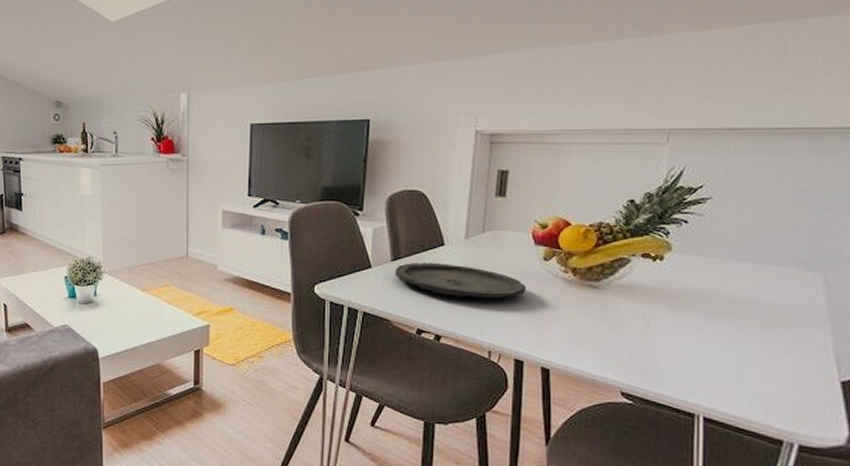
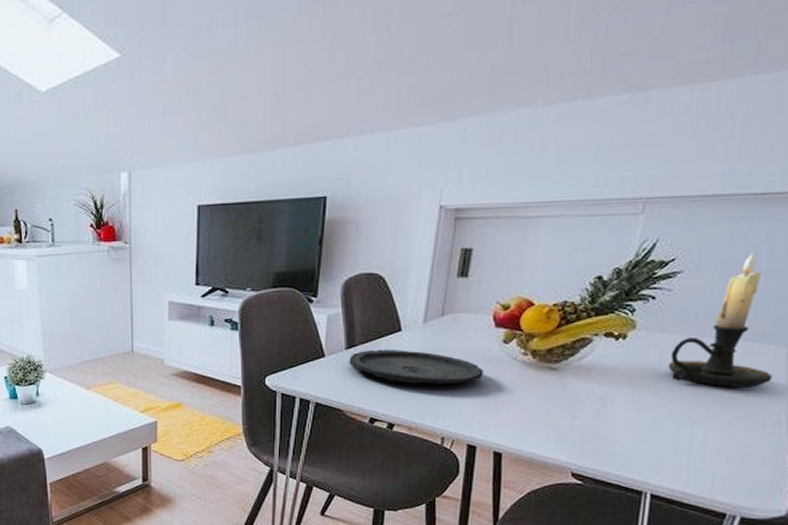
candle holder: none [707,181,812,312] -> present [667,251,772,388]

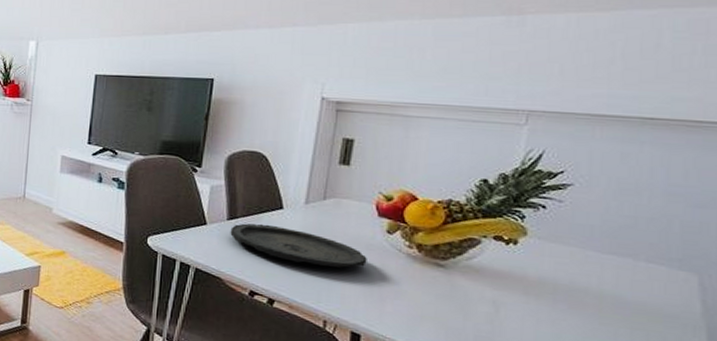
candle holder: present [667,251,772,388] -> none [565,173,684,313]

